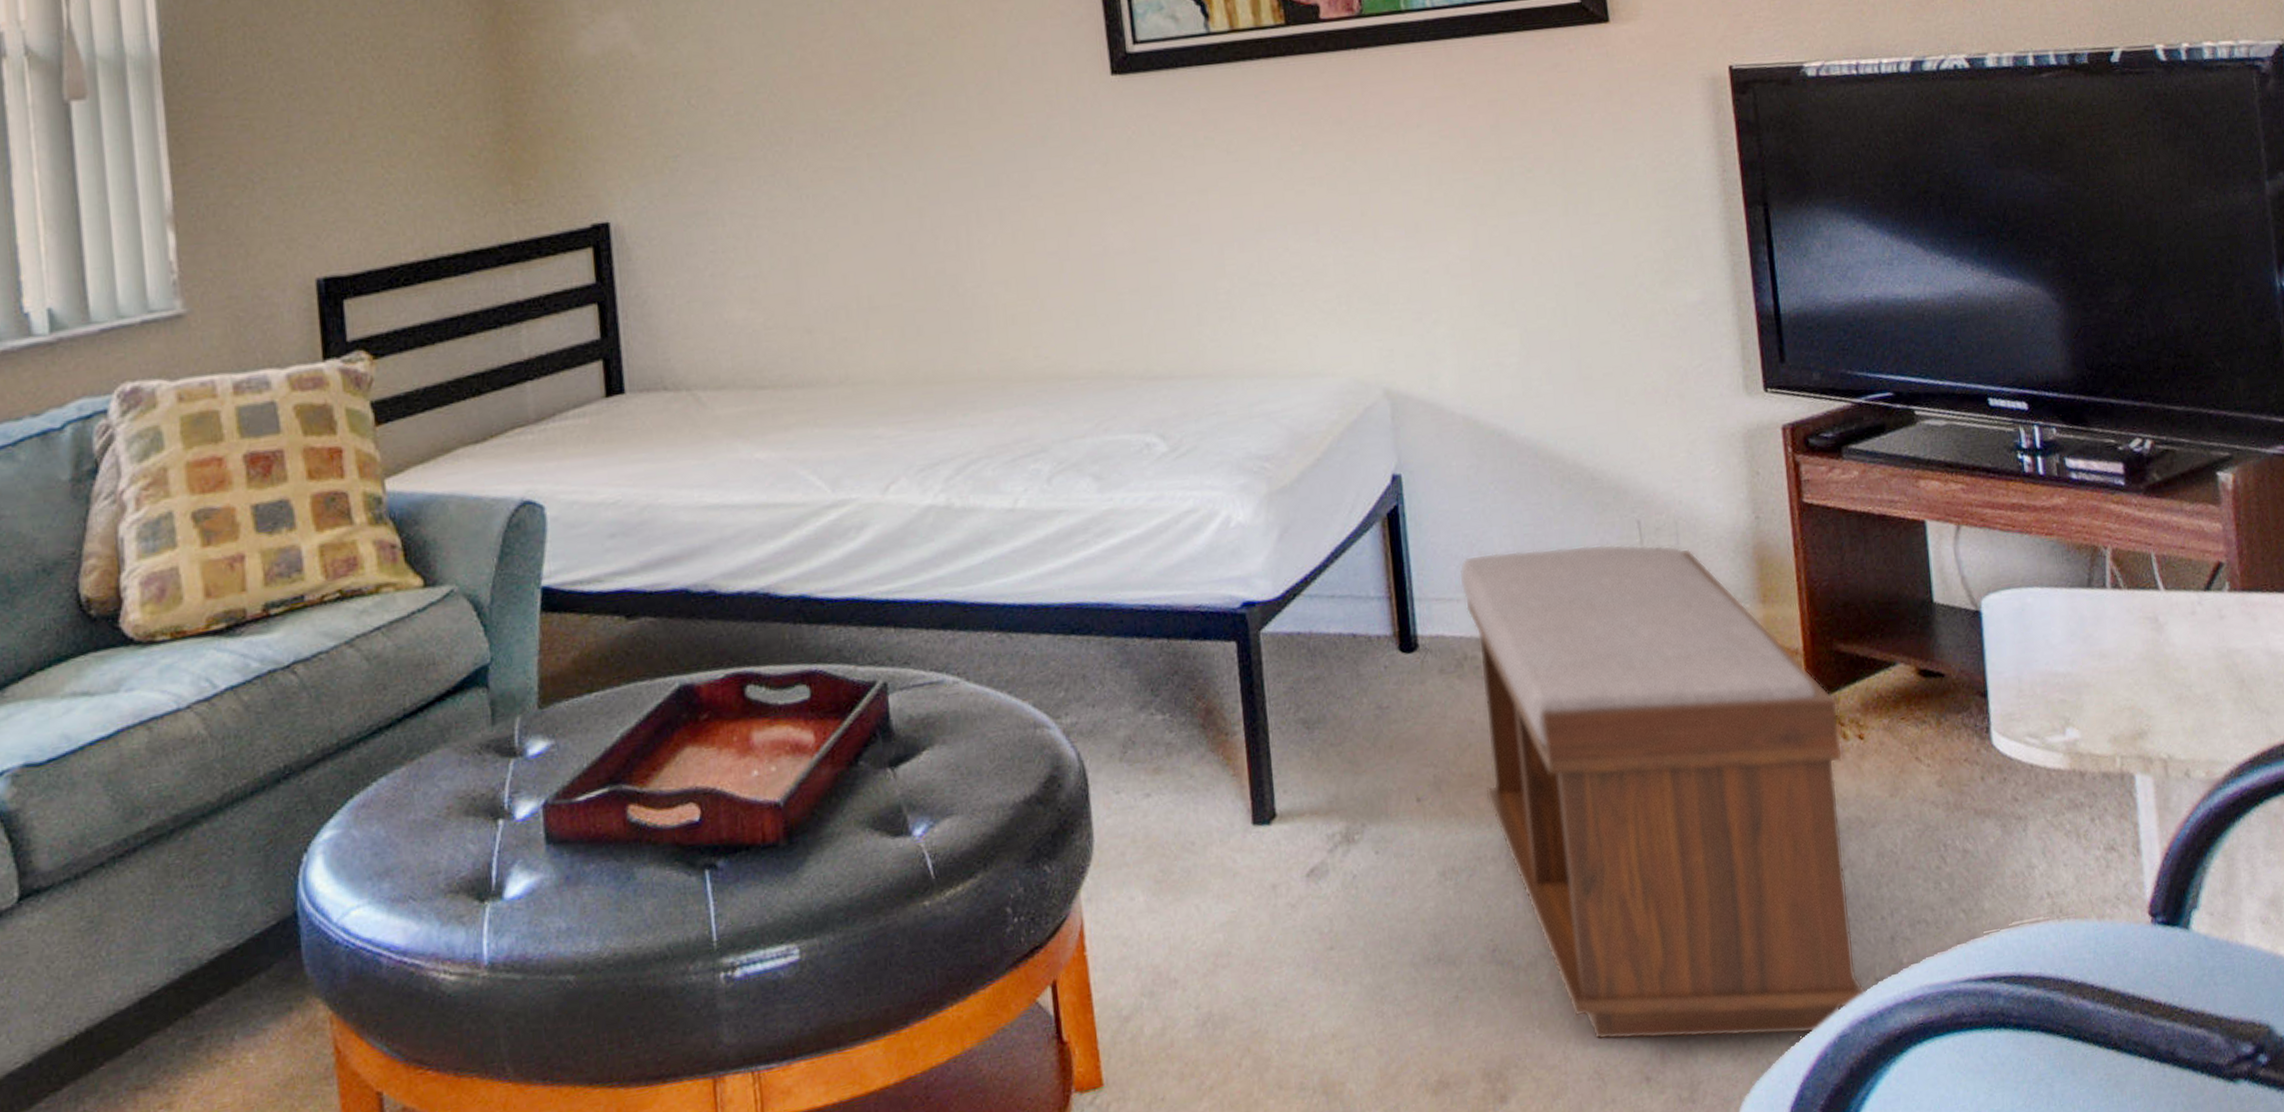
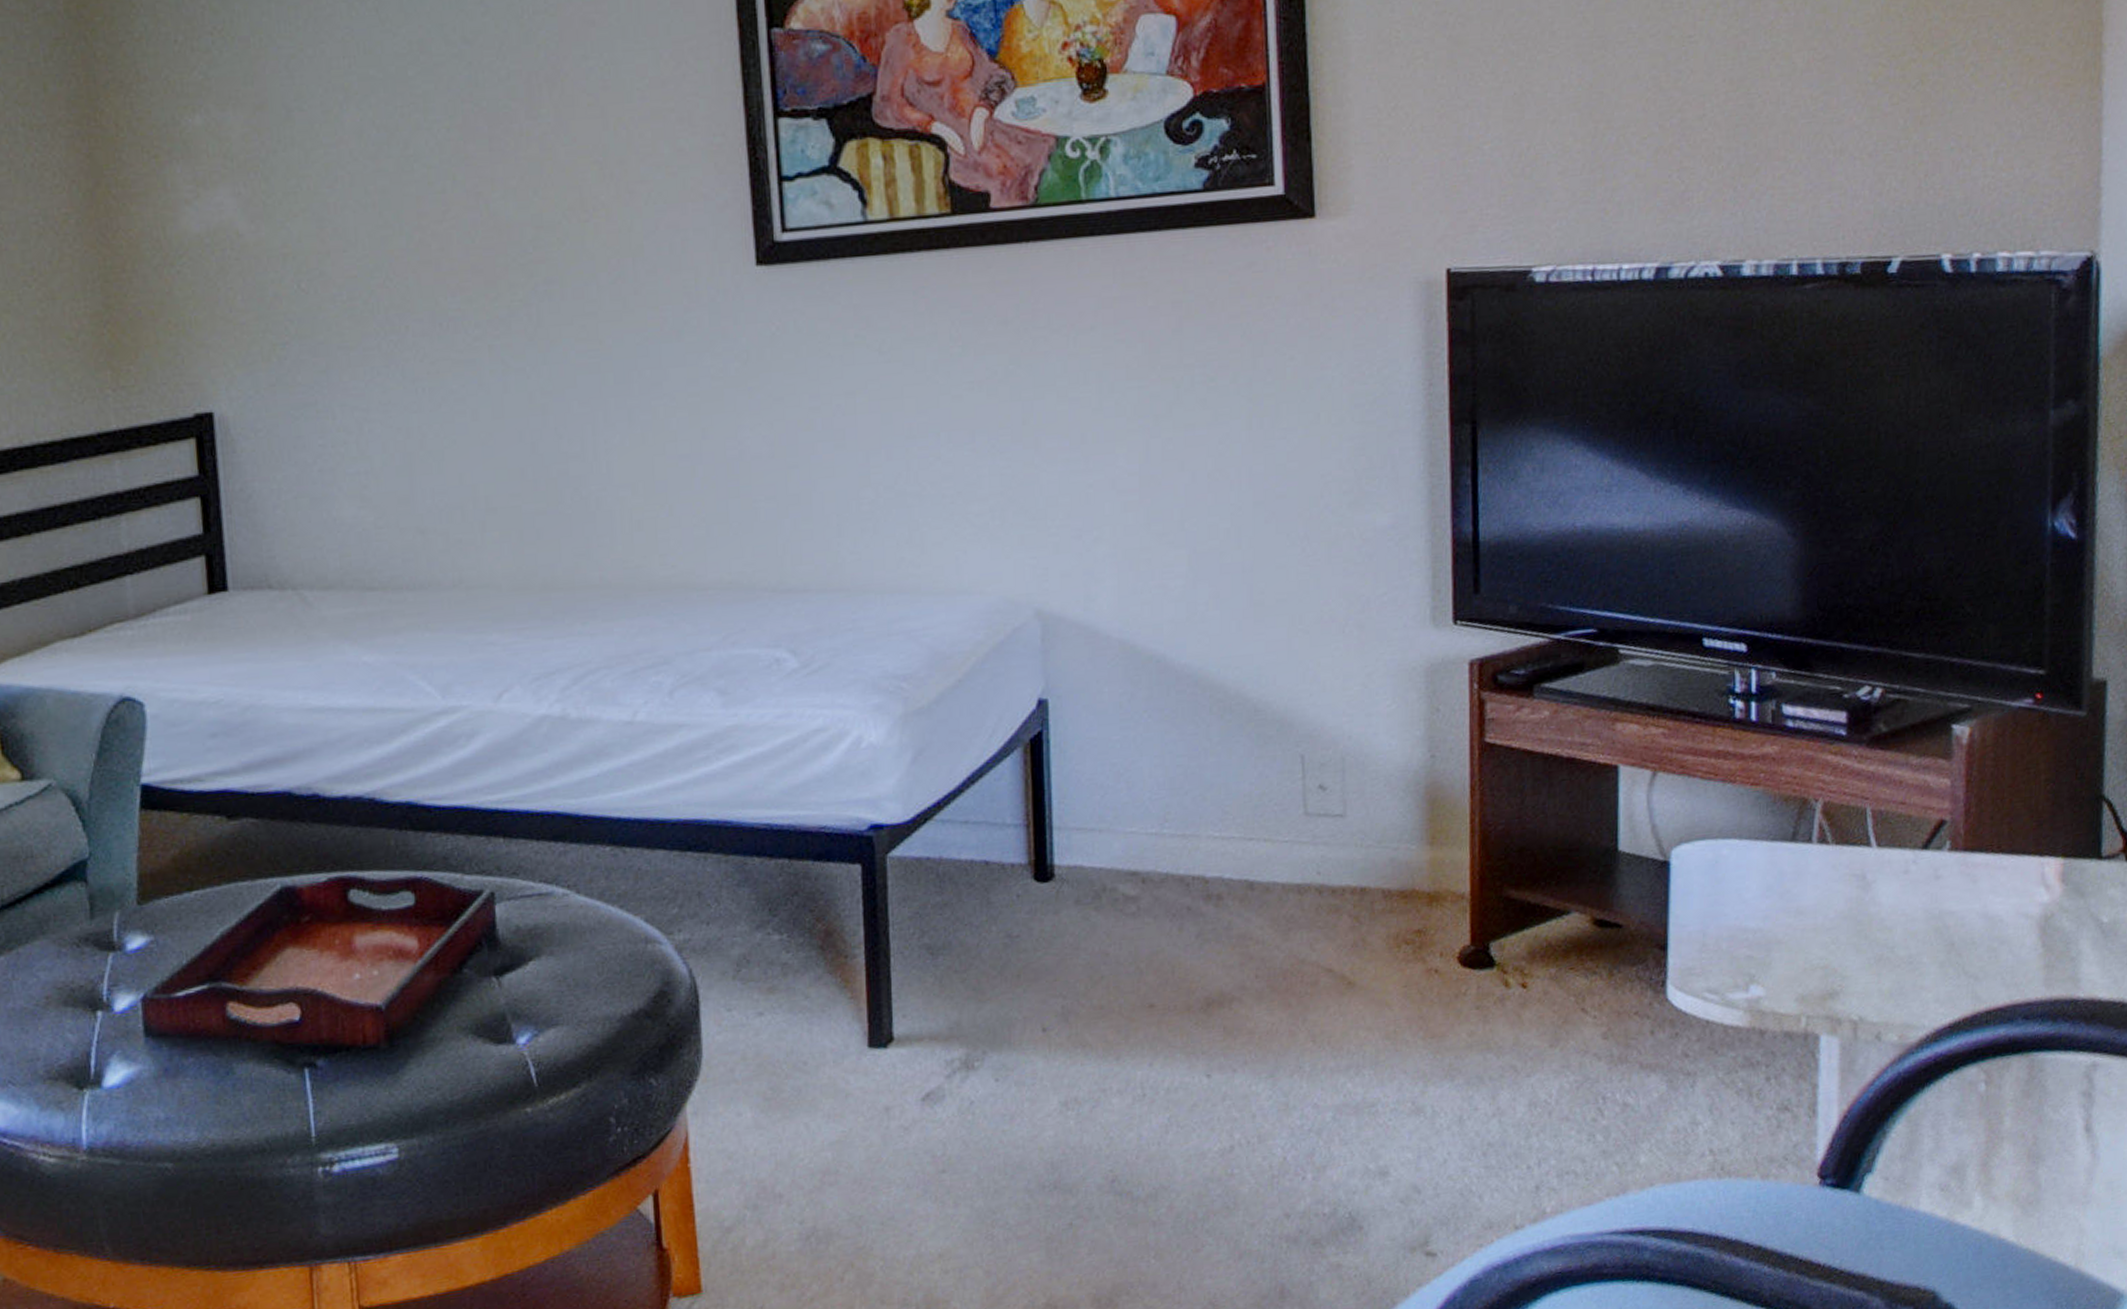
bench: present [1459,544,1868,1040] -> none [1104,778,1505,1277]

